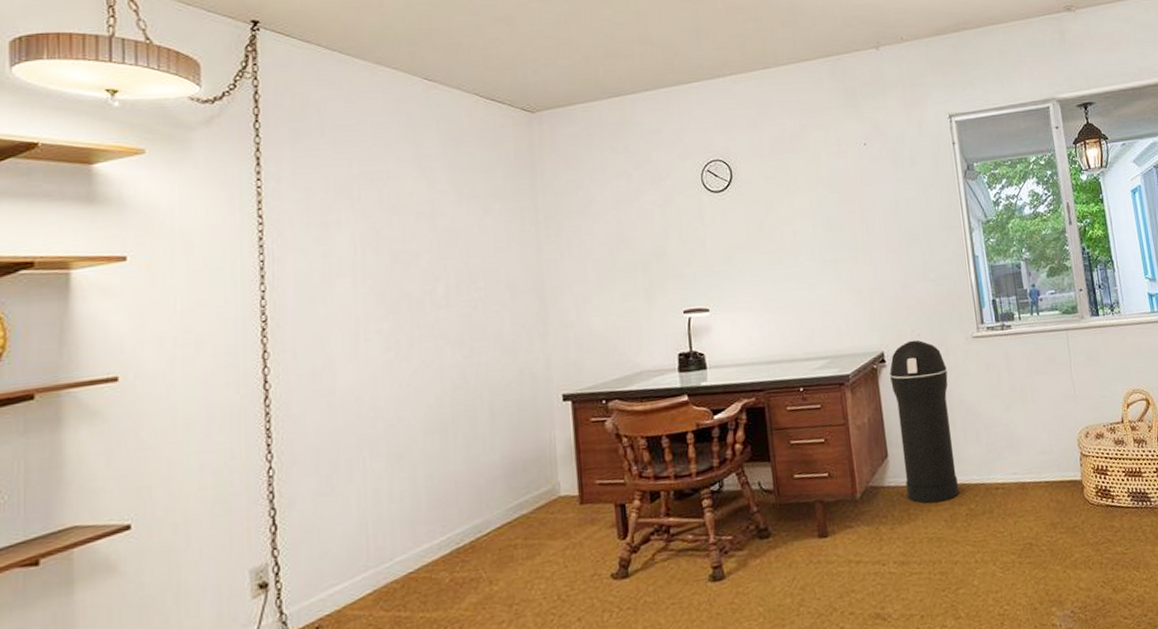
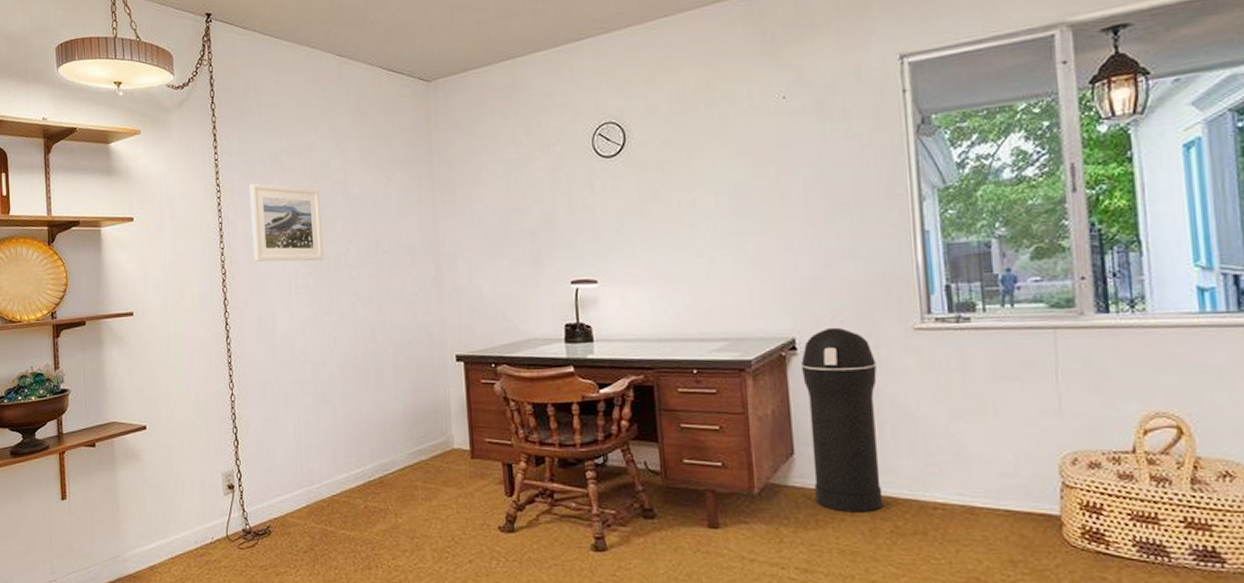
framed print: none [305,214,404,305] -> present [249,183,324,262]

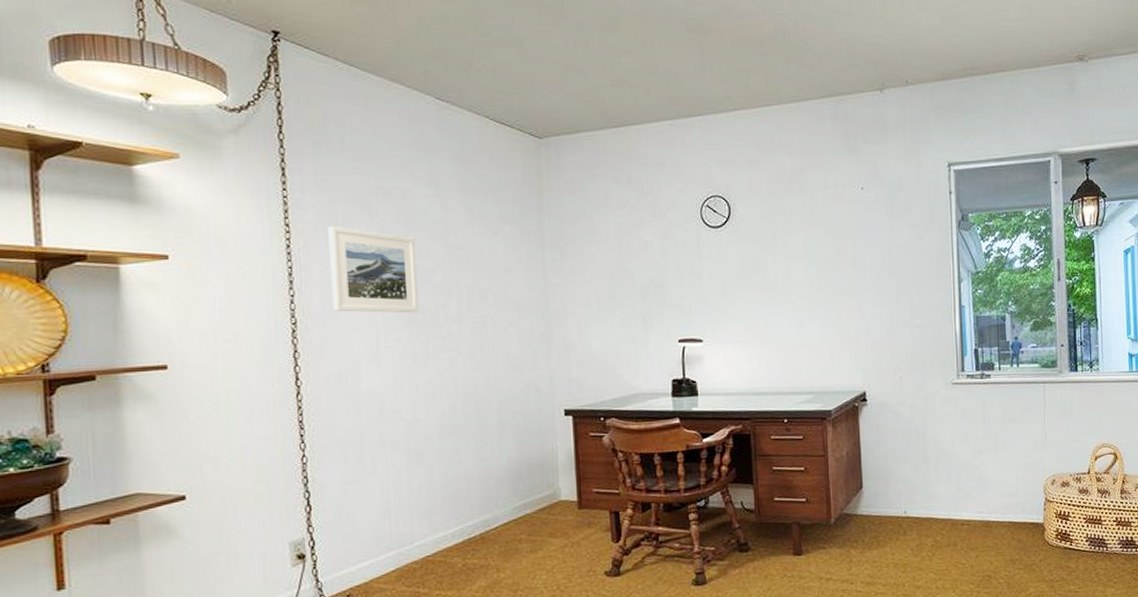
trash can: present [801,327,884,513] -> none [870,382,927,533]

